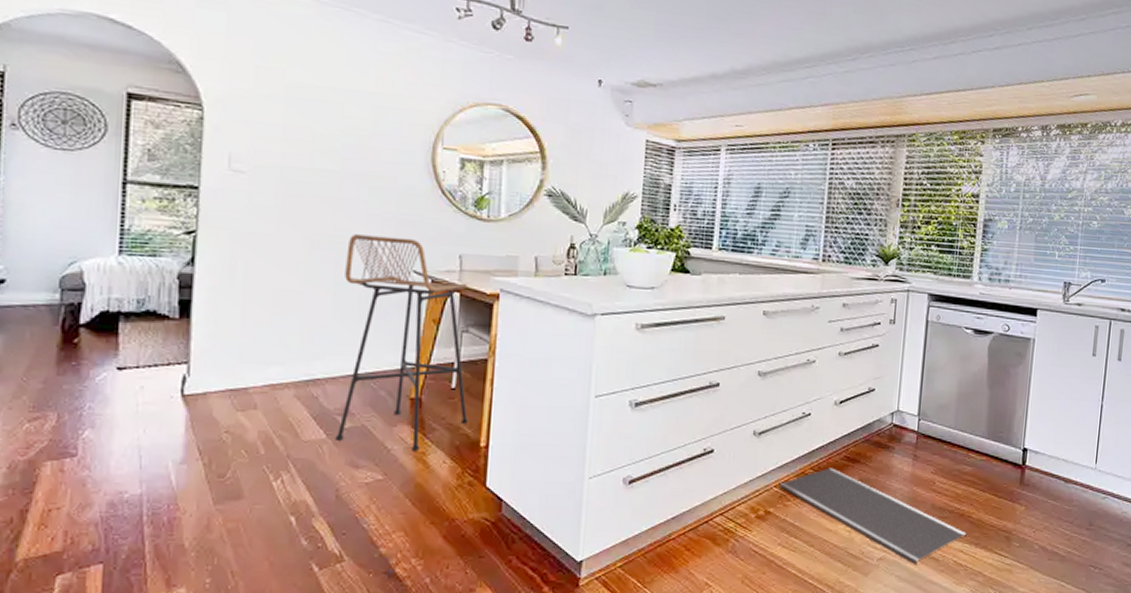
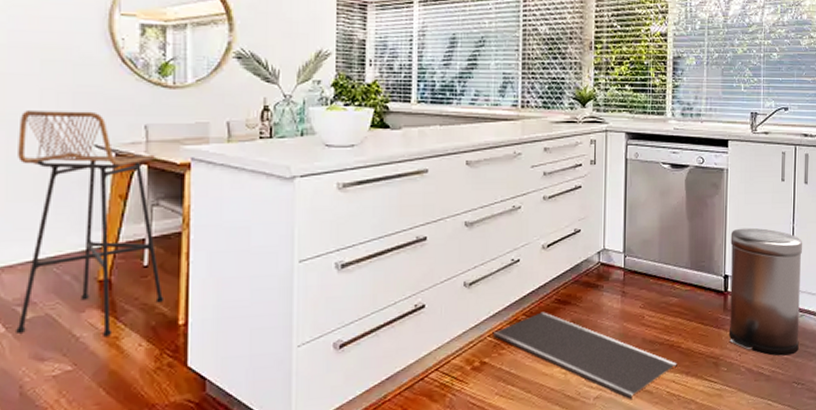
pedal bin: none [1024,401,1111,537] -> present [729,227,802,356]

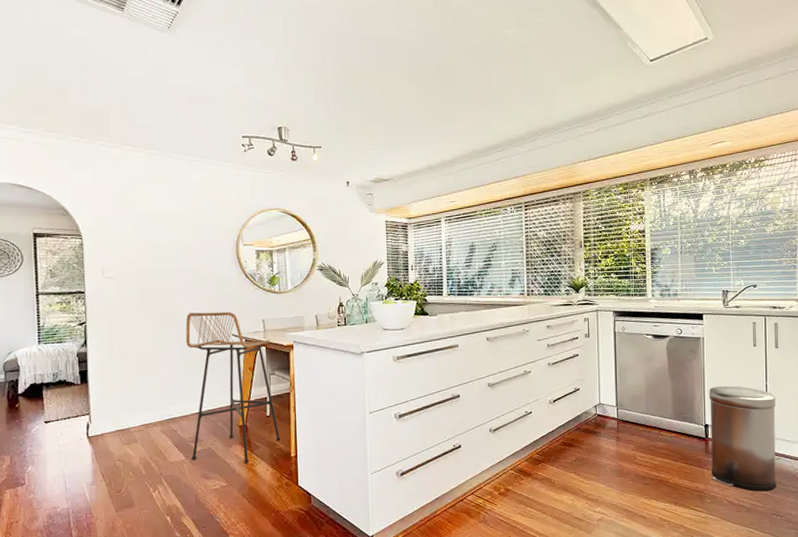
door mat: present [494,312,677,399] -> none [514,452,667,522]

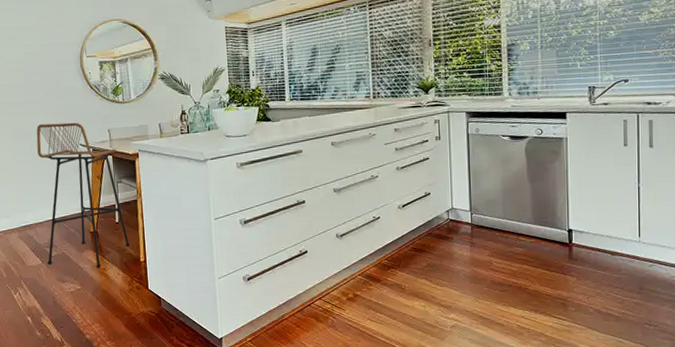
pedal bin: present [709,385,776,492] -> none [573,188,650,300]

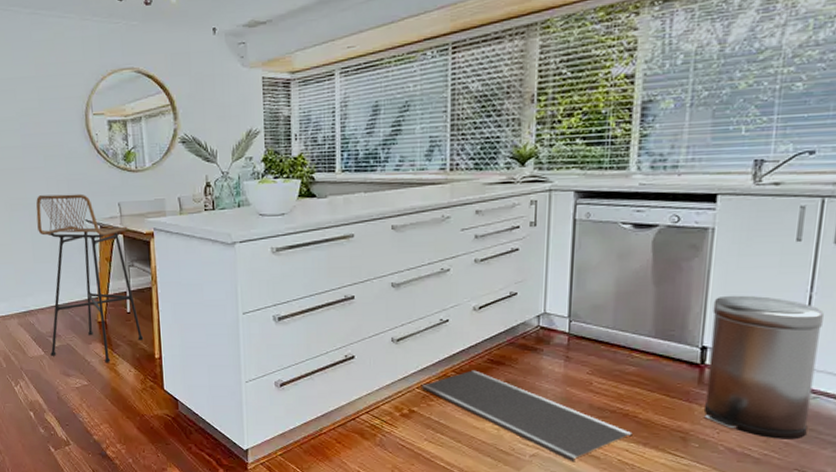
door mat: none [363,257,526,329] -> present [422,370,633,461]
pedal bin: none [573,188,650,300] -> present [704,295,824,440]

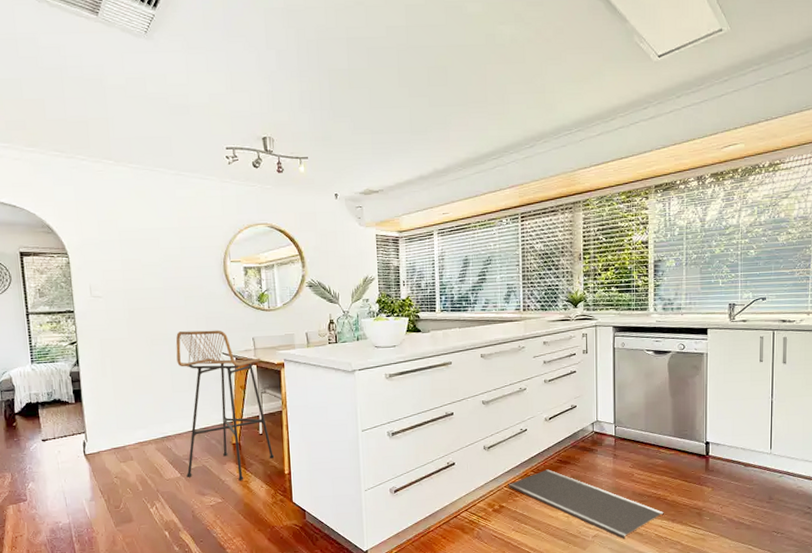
pedal bin: present [704,295,824,440] -> none [711,402,781,510]

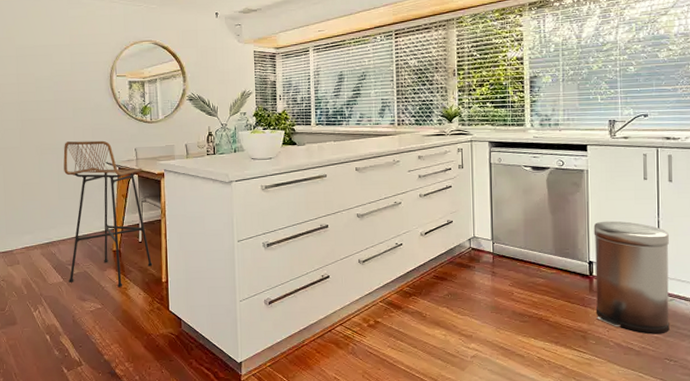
door mat: present [509,469,664,539] -> none [384,285,546,360]
pedal bin: none [711,402,781,510] -> present [593,221,670,335]

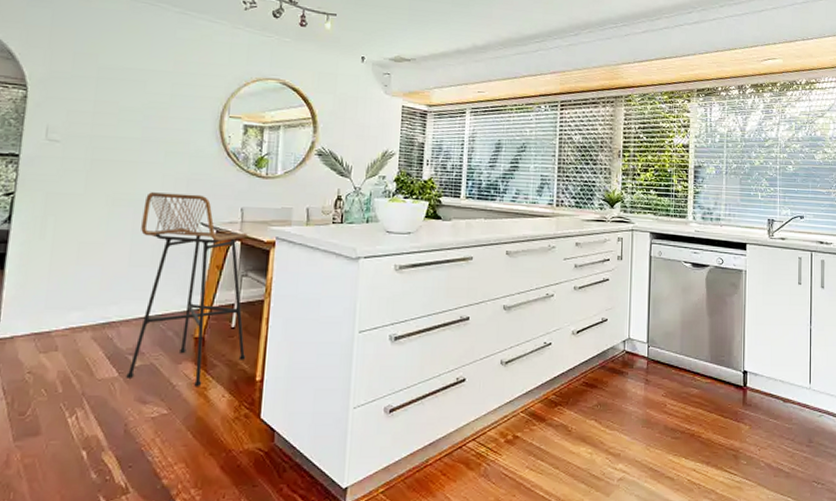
pedal bin: present [593,221,670,335] -> none [749,327,820,454]

